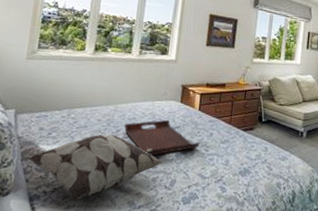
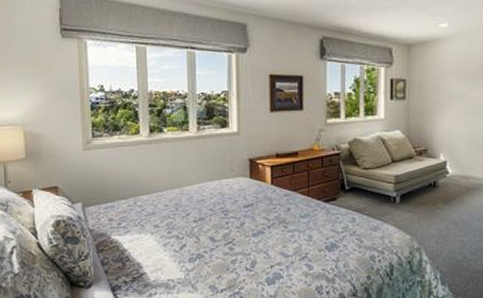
decorative pillow: present [27,134,165,202] -> none [102,219,242,290]
serving tray: present [124,119,200,156] -> none [194,198,277,238]

